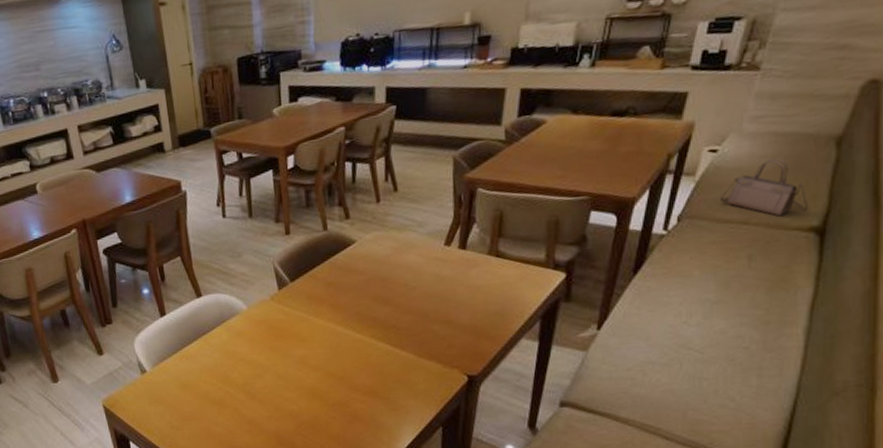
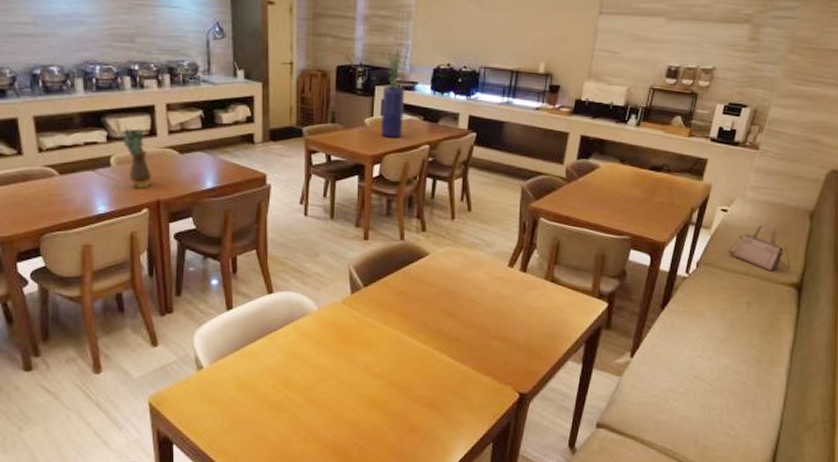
vase: none [42,153,75,212] -> present [121,127,151,189]
vase: none [288,20,315,126] -> present [380,44,410,138]

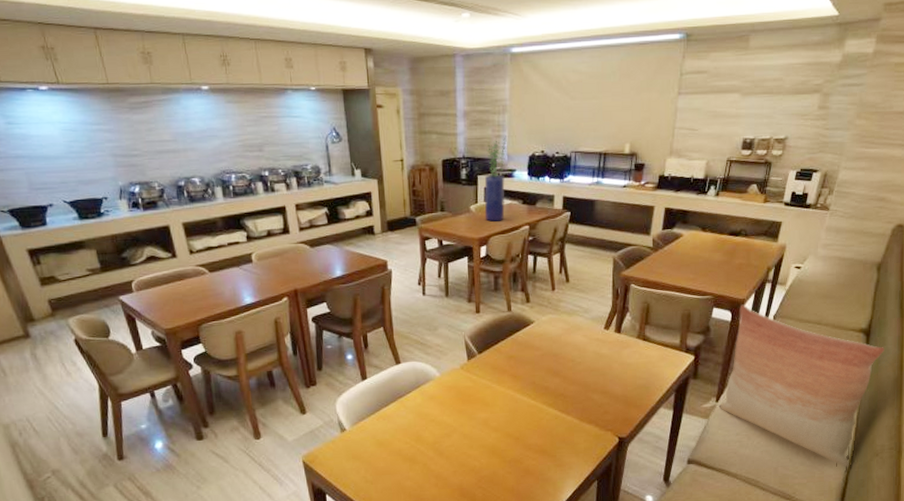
vase: present [121,127,151,189] -> none [259,227,288,281]
pillow: none [634,248,817,441] -> present [720,304,884,467]
handbag: present [729,223,791,272] -> none [803,276,860,320]

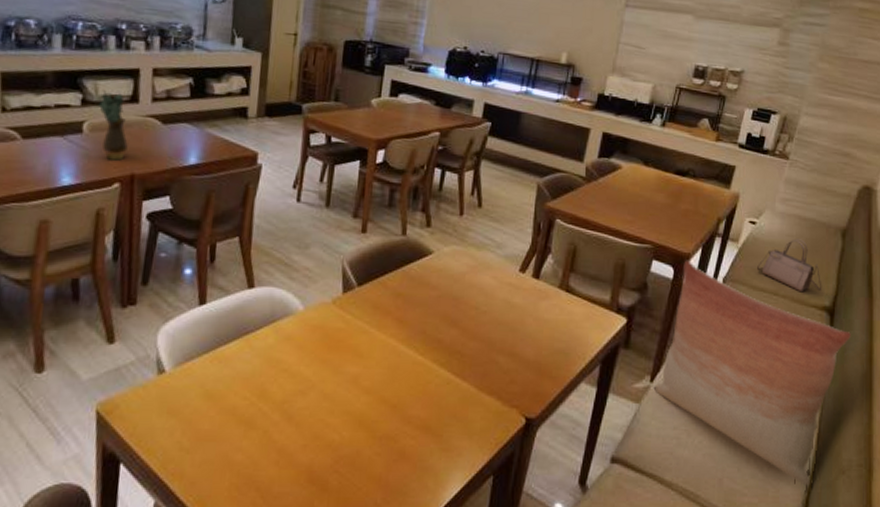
vase: none [259,227,288,281] -> present [97,90,128,161]
vase: present [484,136,507,222] -> none [387,24,425,123]
handbag: none [803,276,860,320] -> present [757,239,822,293]

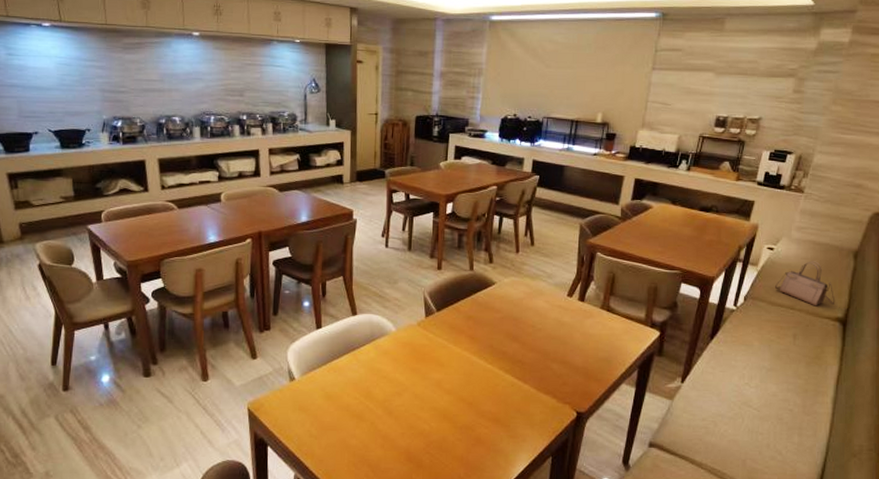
vase: present [97,90,128,161] -> none [230,168,255,222]
pillow: present [654,260,851,486] -> none [685,282,862,466]

